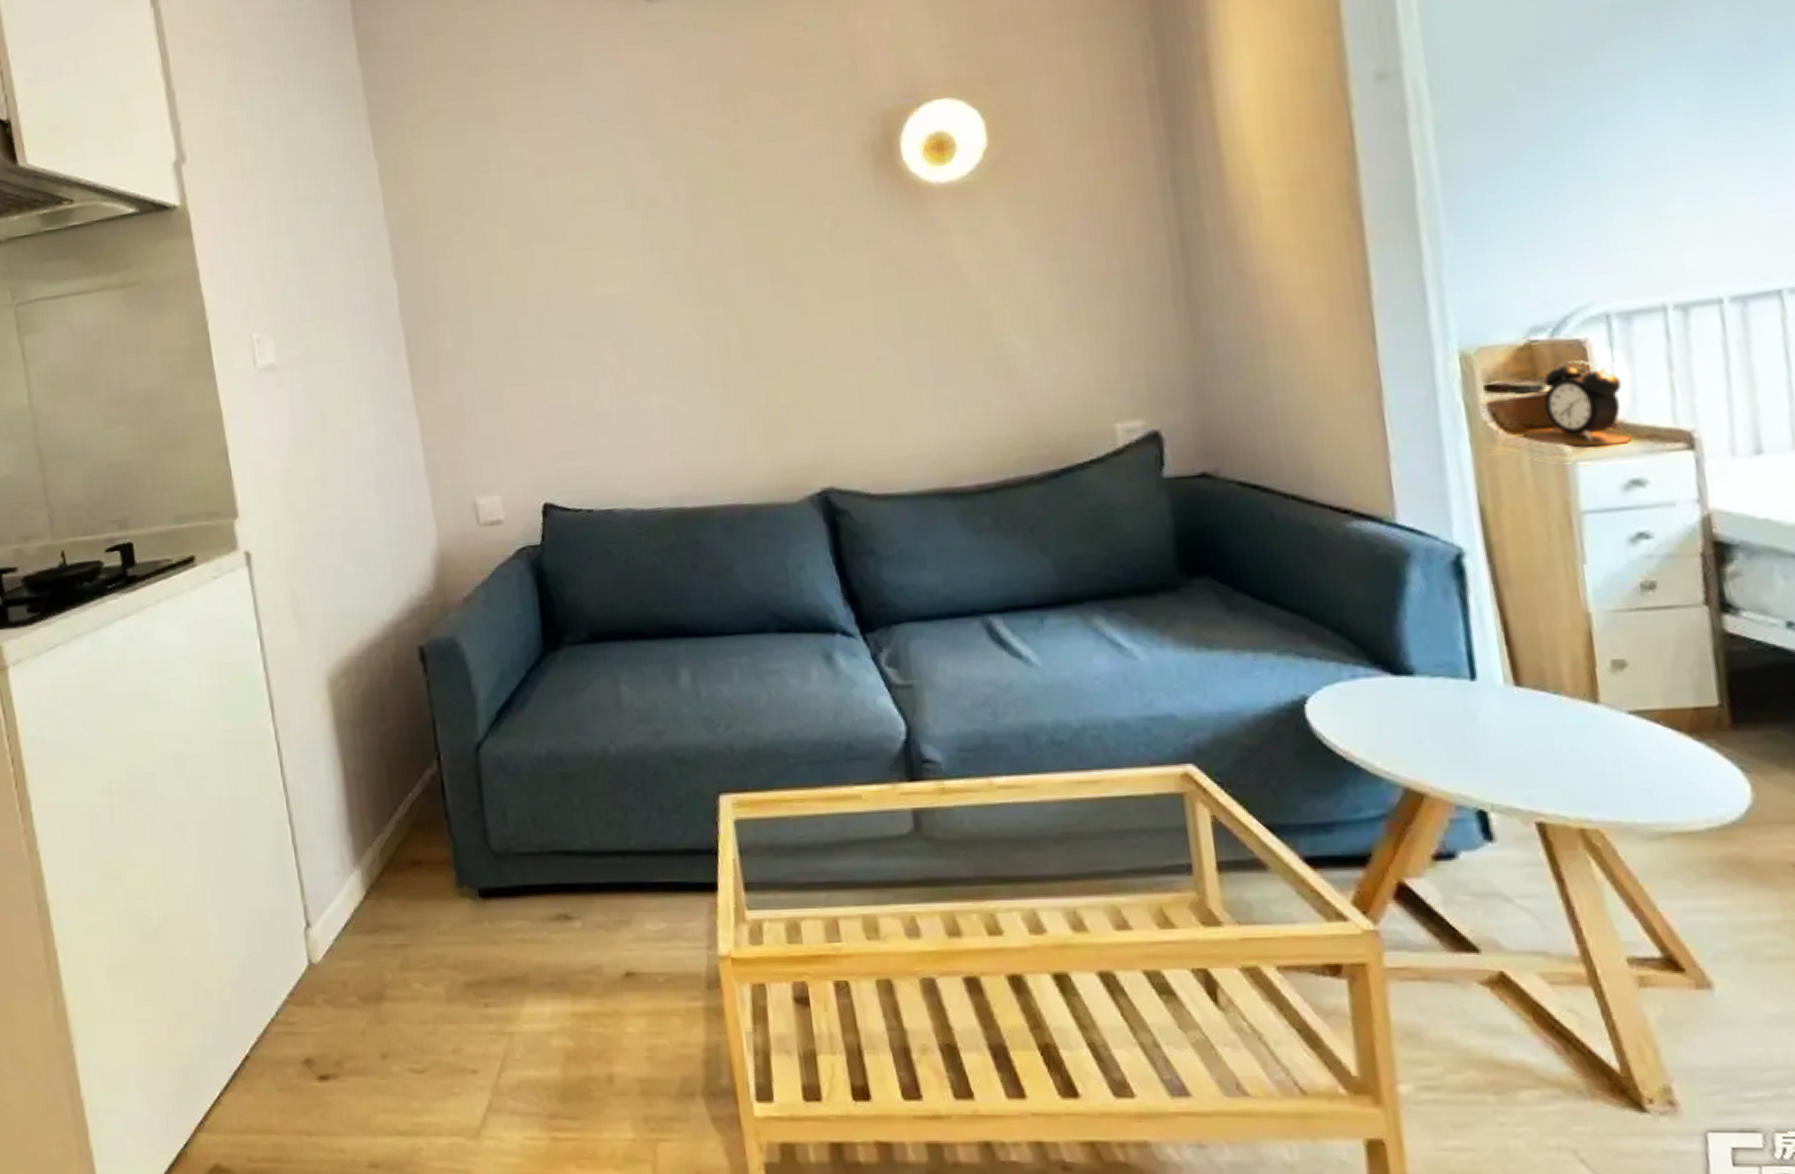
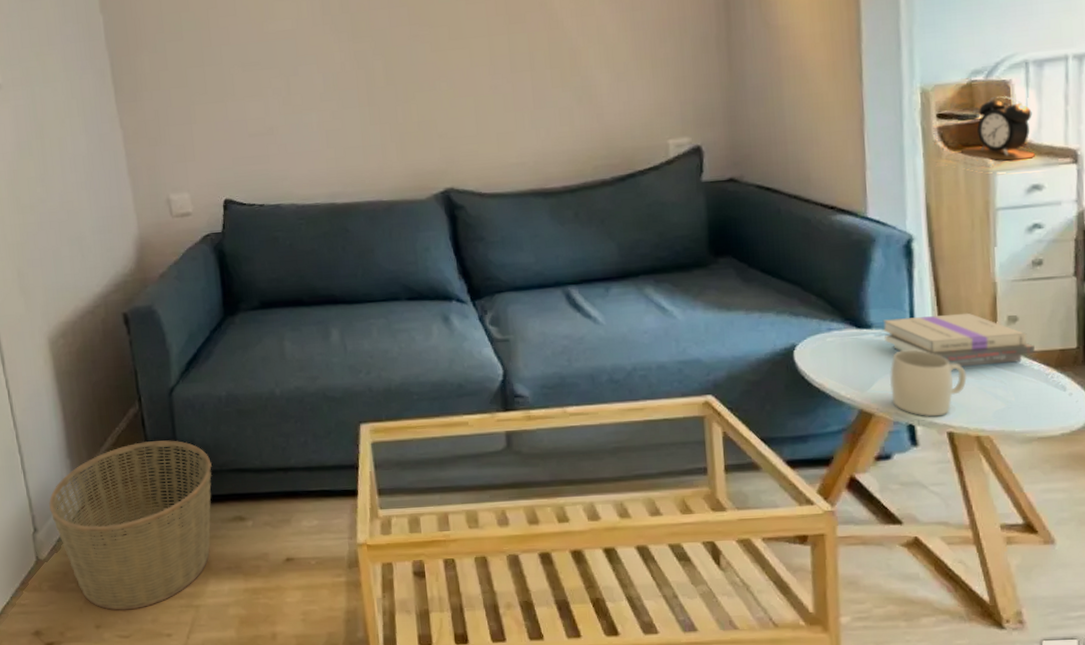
basket: none [325,811,529,1035] -> present [49,440,212,611]
books: none [1428,654,1656,731] -> present [882,312,1035,367]
mug: none [1444,705,1559,800] -> present [889,350,967,417]

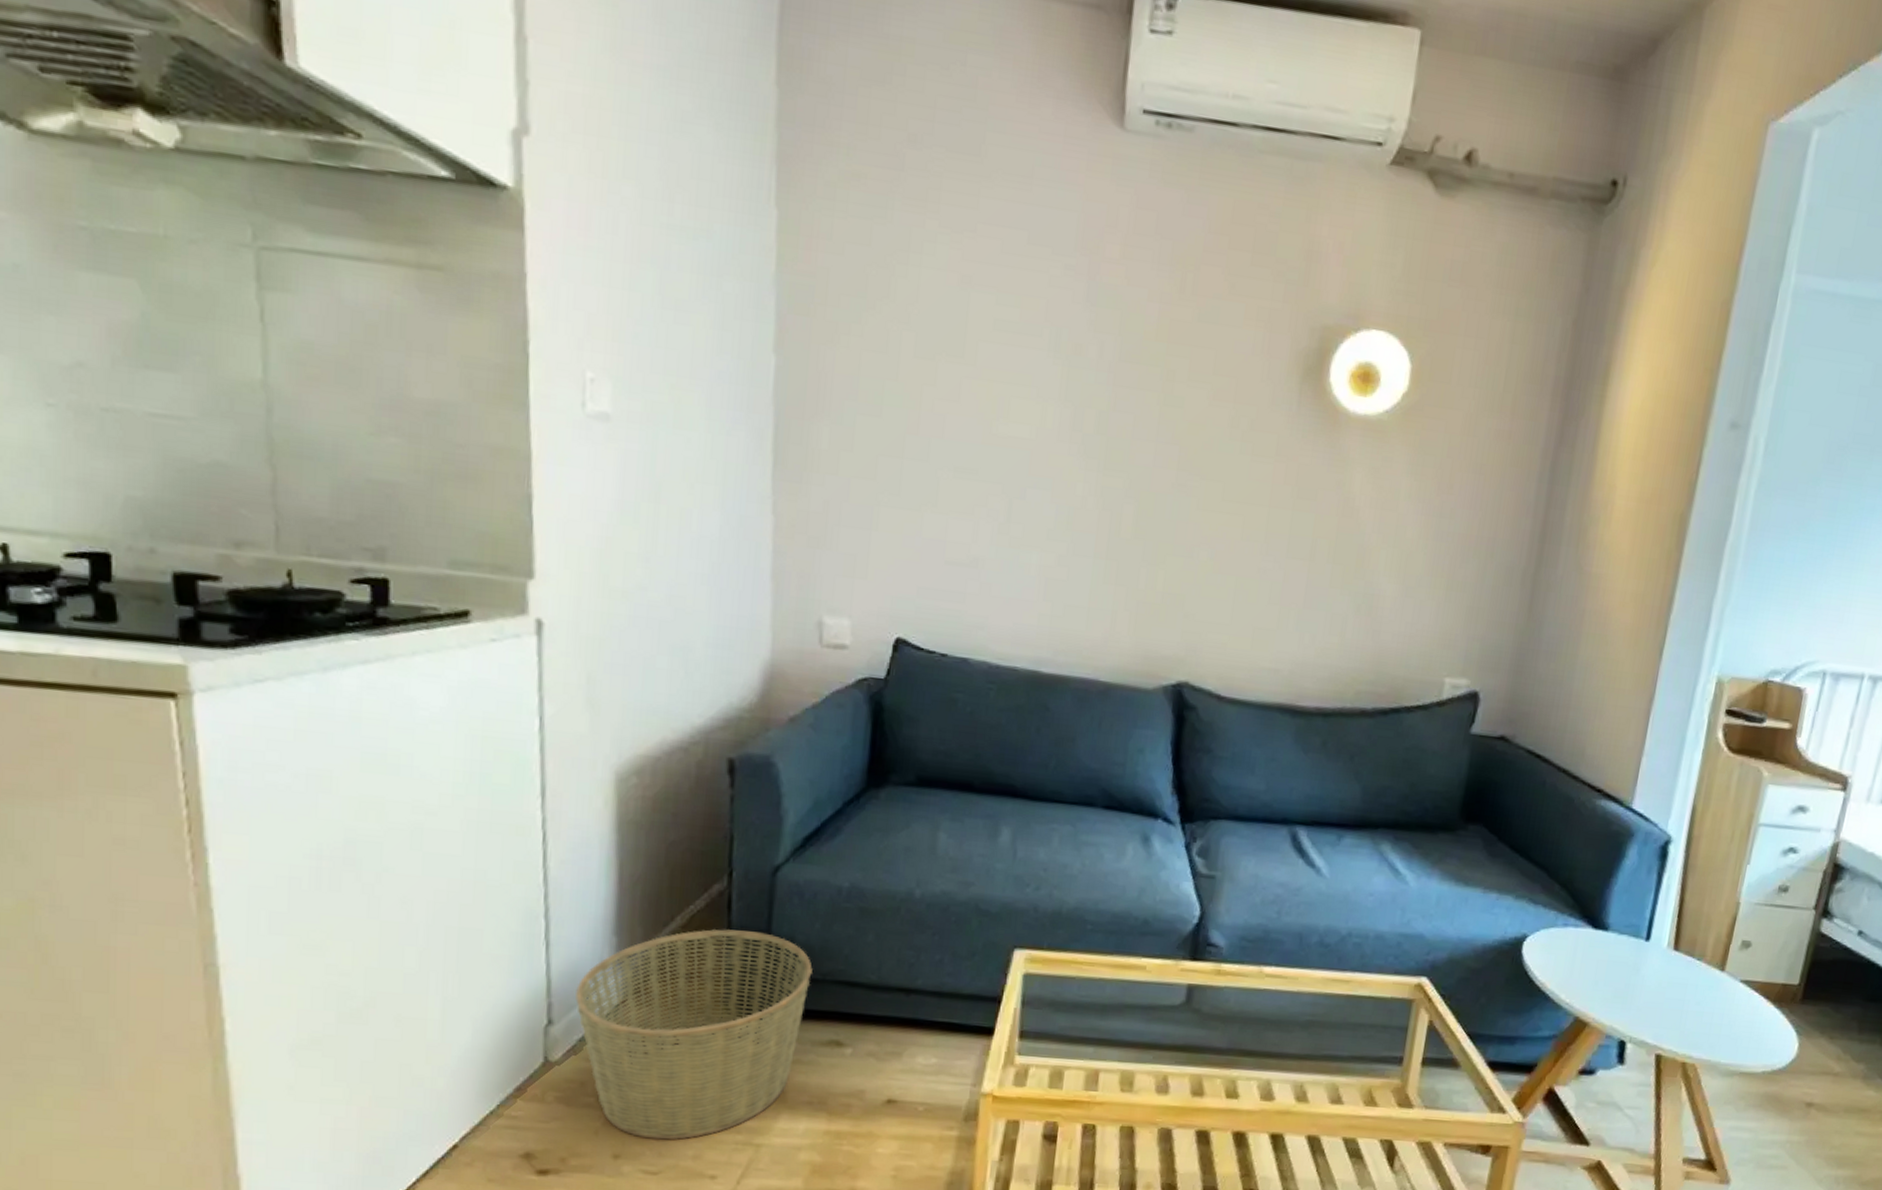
books: present [882,312,1035,367] -> none [1617,923,1760,991]
mug: present [889,350,967,417] -> none [1610,959,1689,1036]
alarm clock: present [961,96,1035,161] -> none [1740,703,1818,777]

